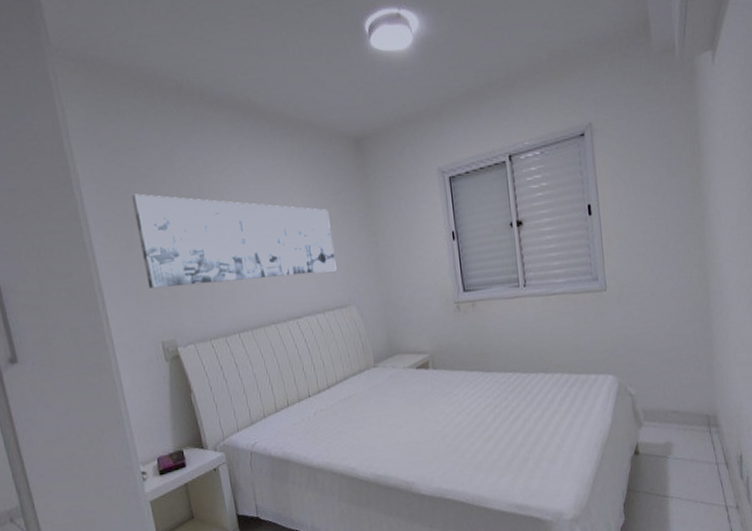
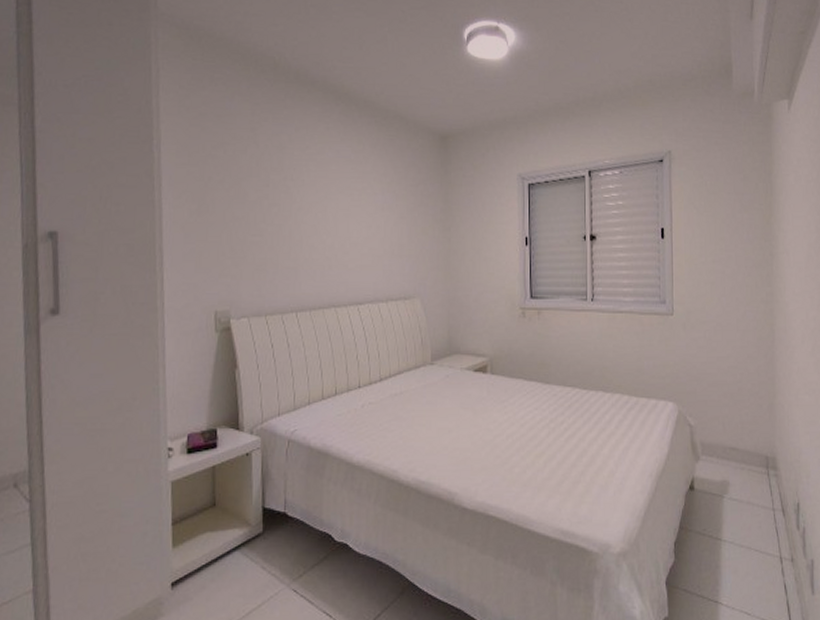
wall art: present [131,193,337,289] -> none [209,159,406,261]

